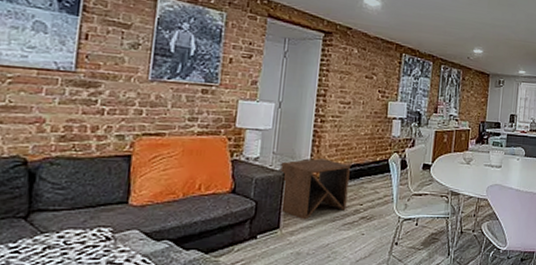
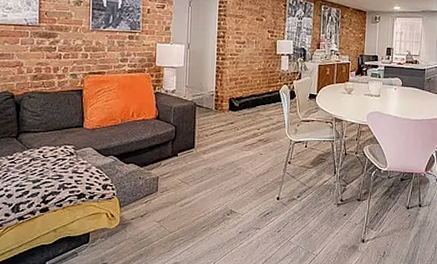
side table: present [279,158,350,220] -> none [192,90,248,142]

